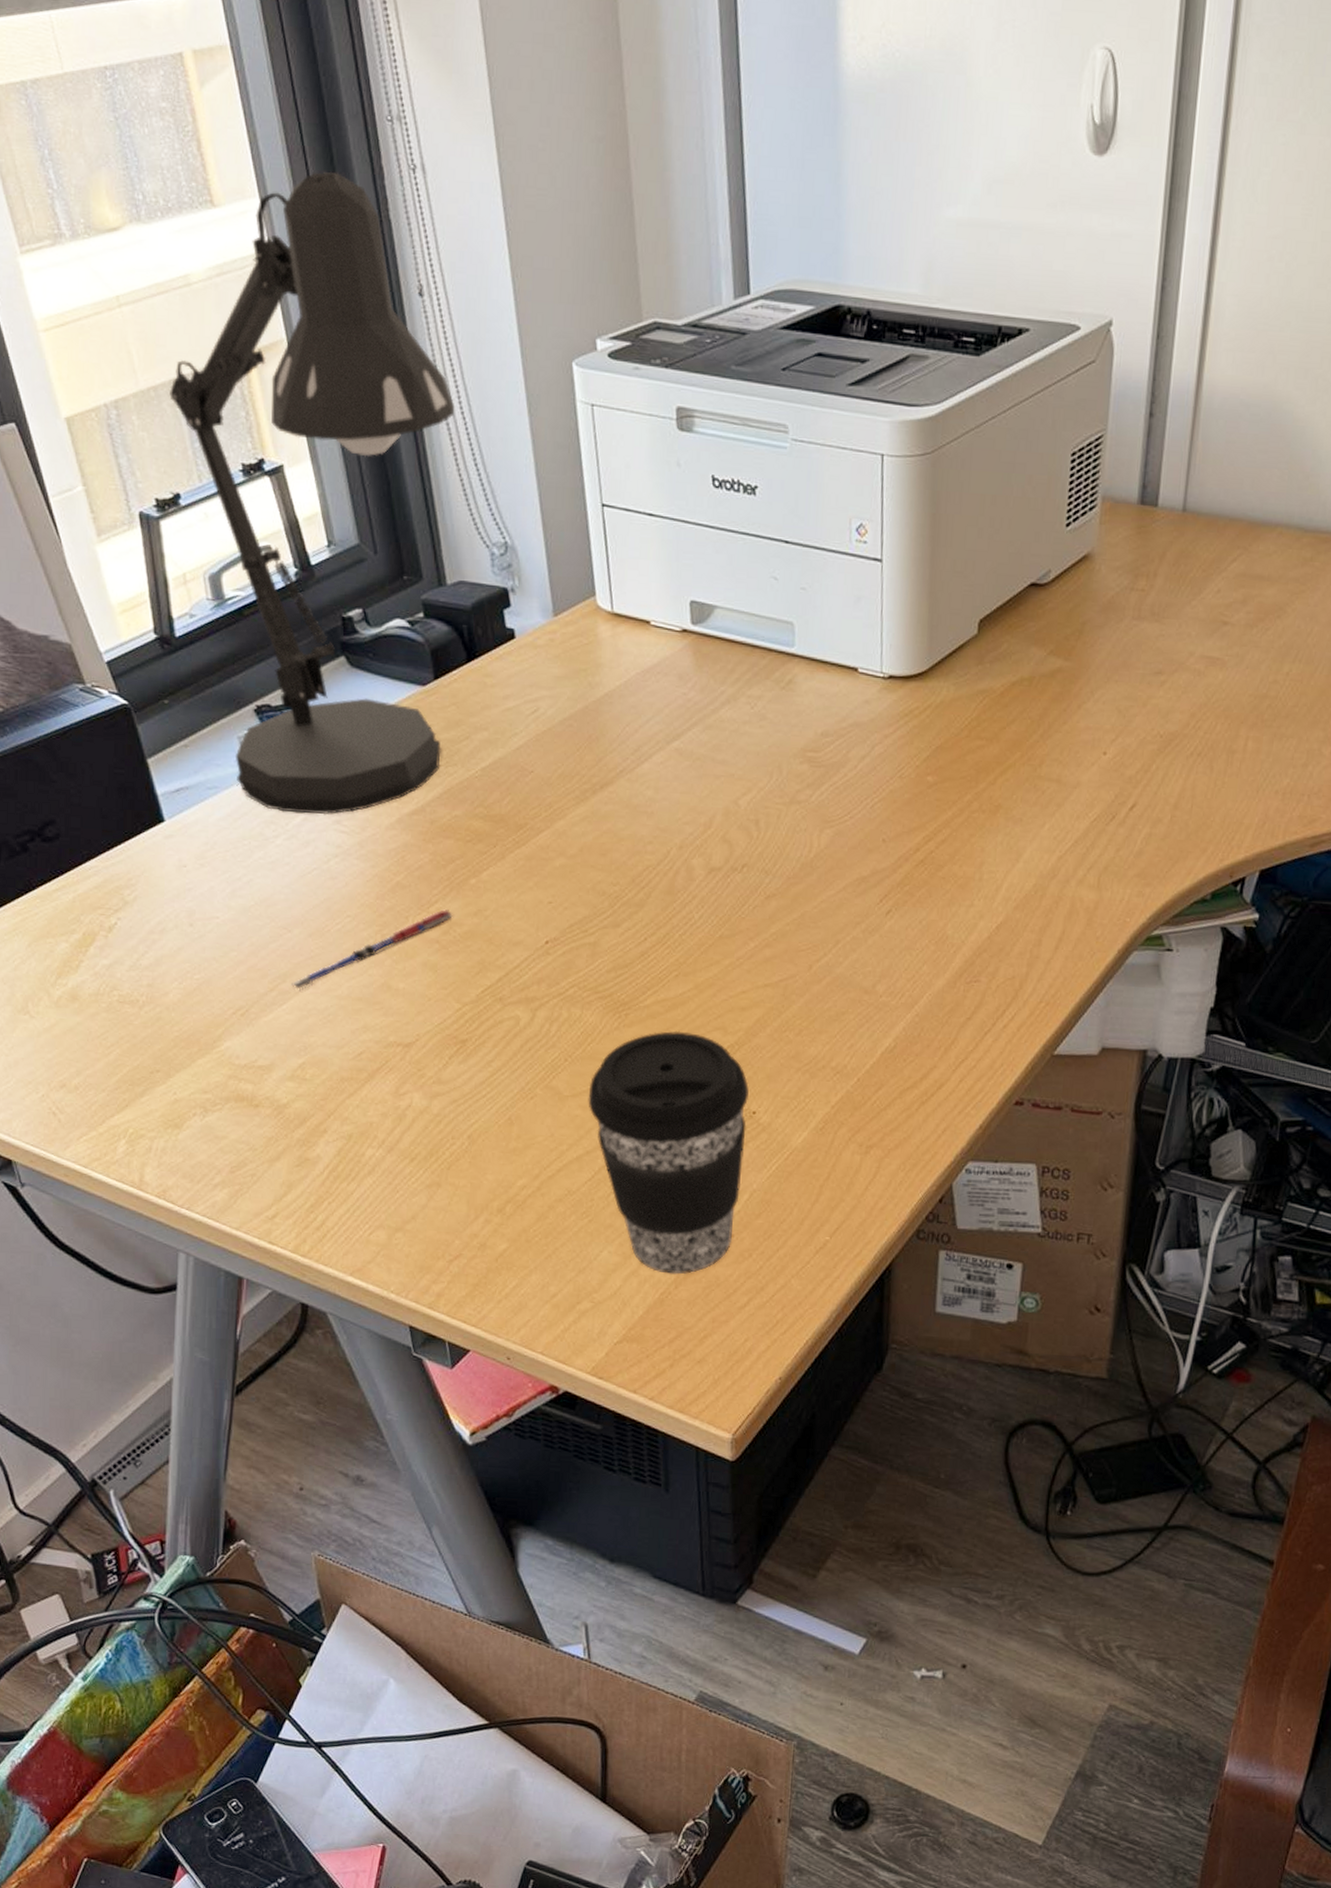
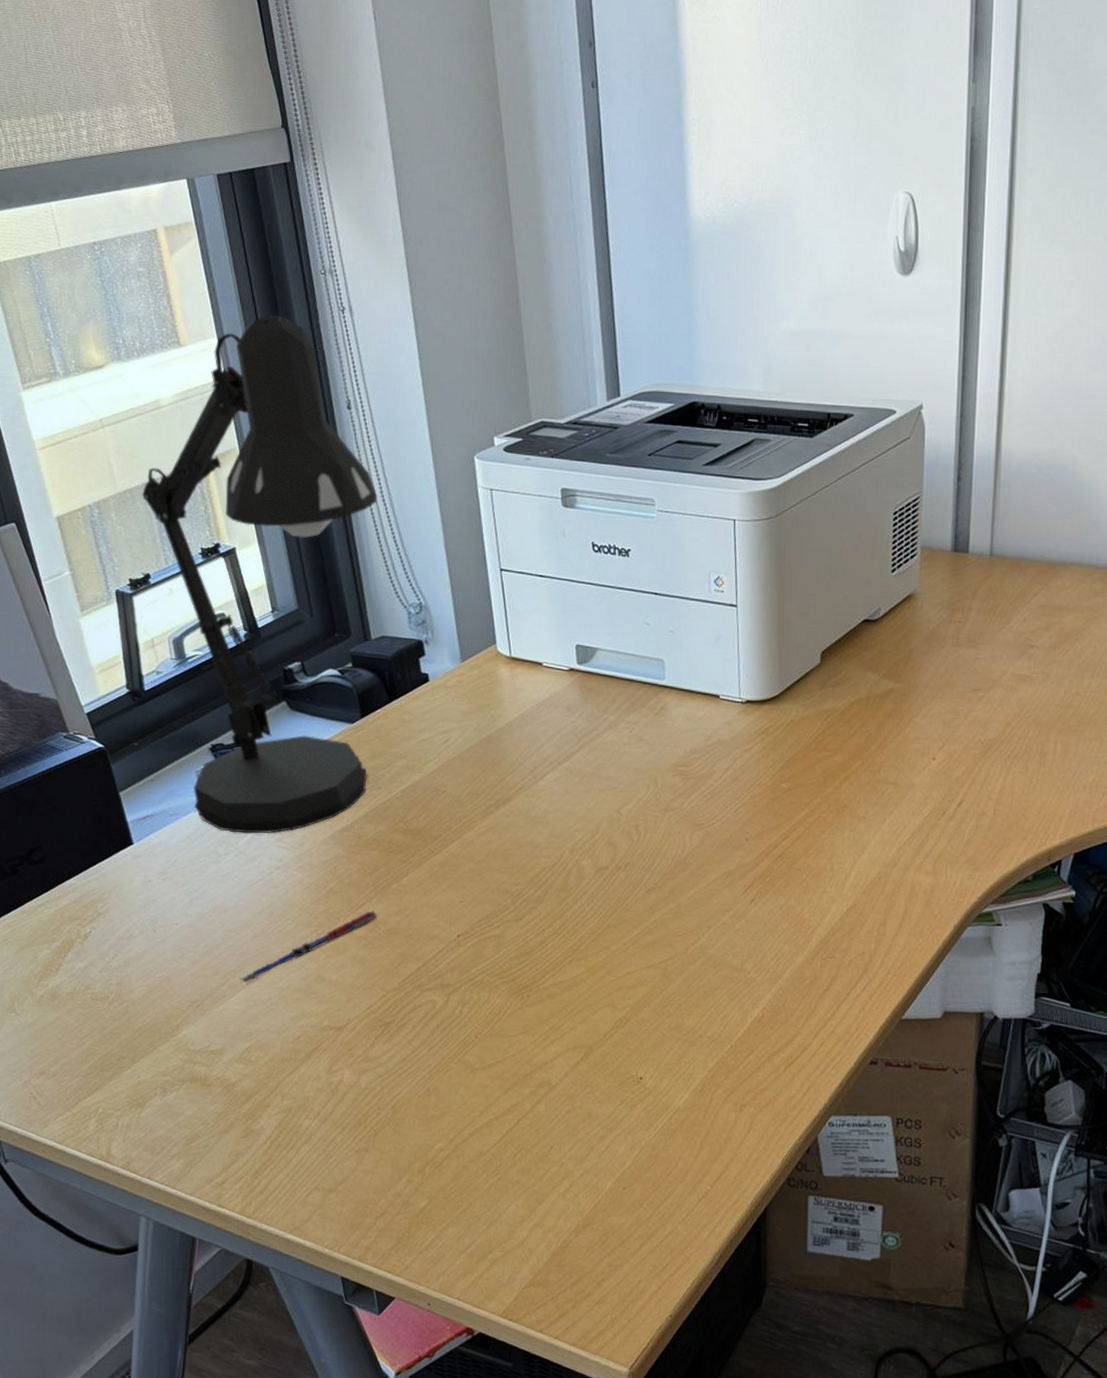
coffee cup: present [588,1030,749,1275] -> none [496,1008,636,1224]

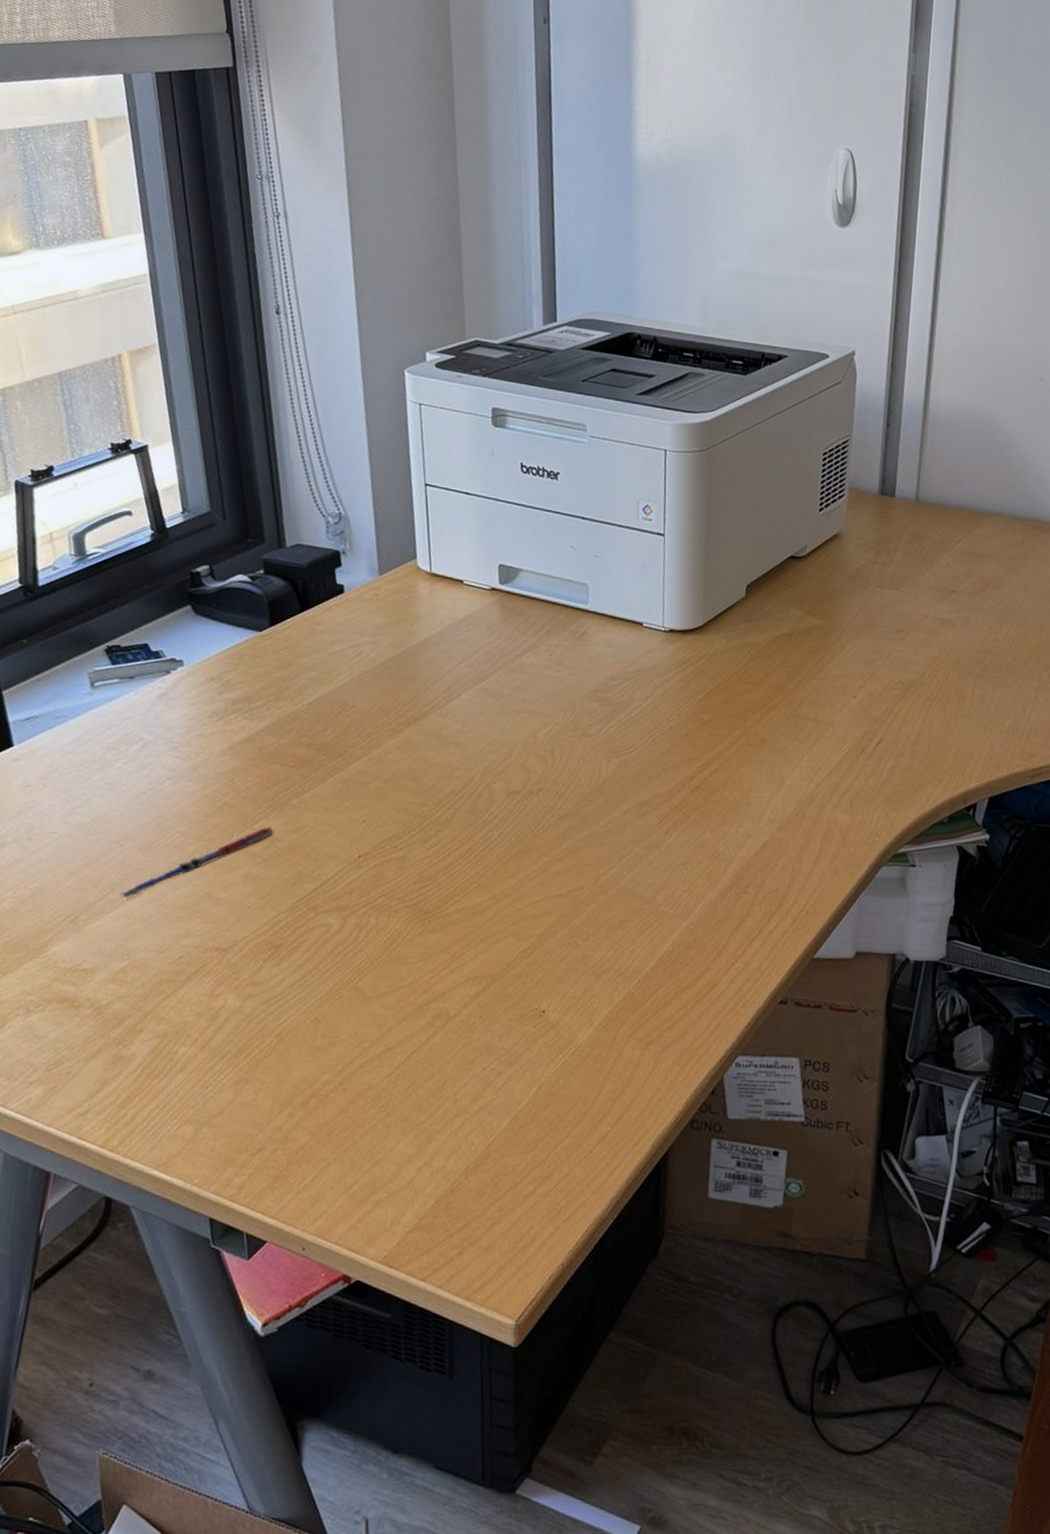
desk lamp: present [142,315,378,834] -> none [51,215,302,742]

